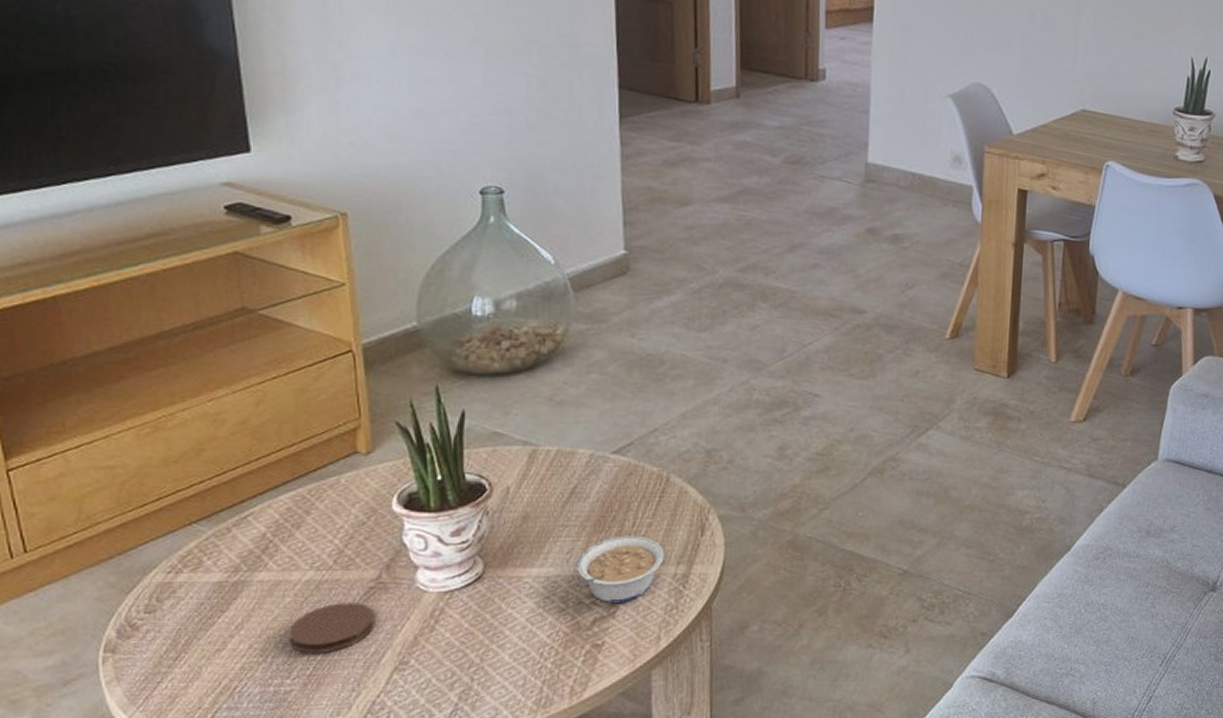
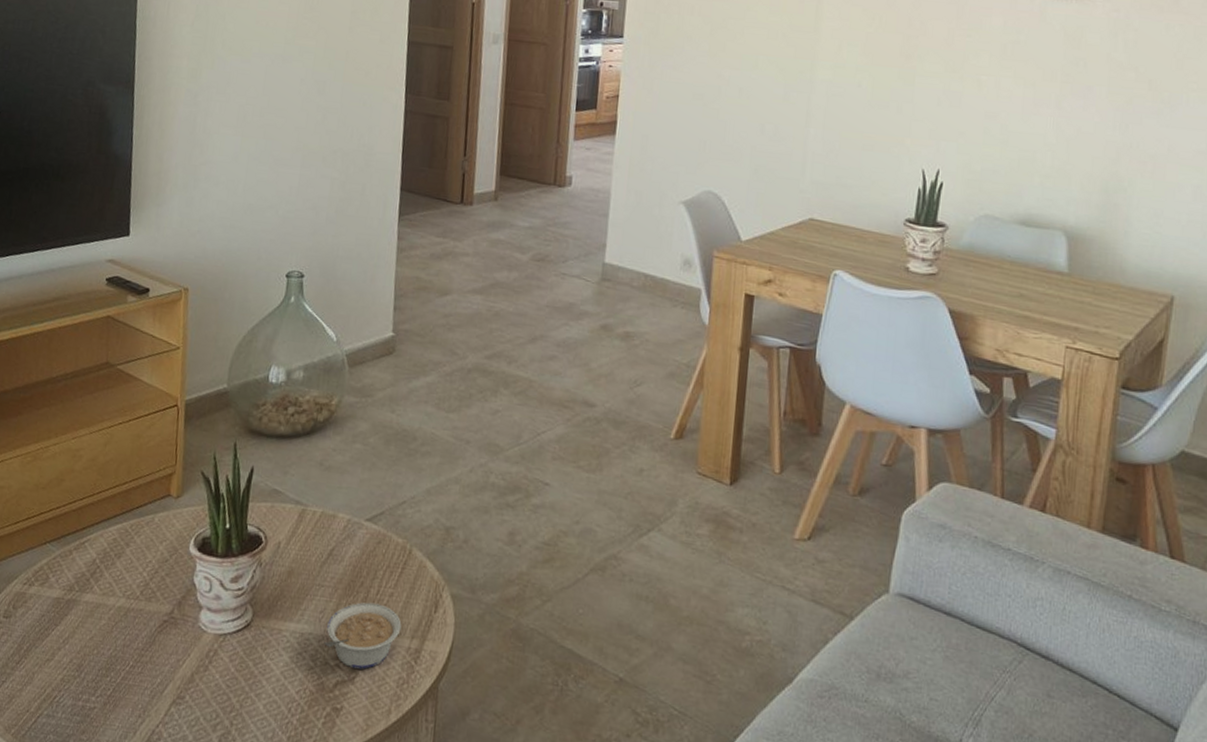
coaster: present [289,602,375,653] -> none [99,631,165,677]

